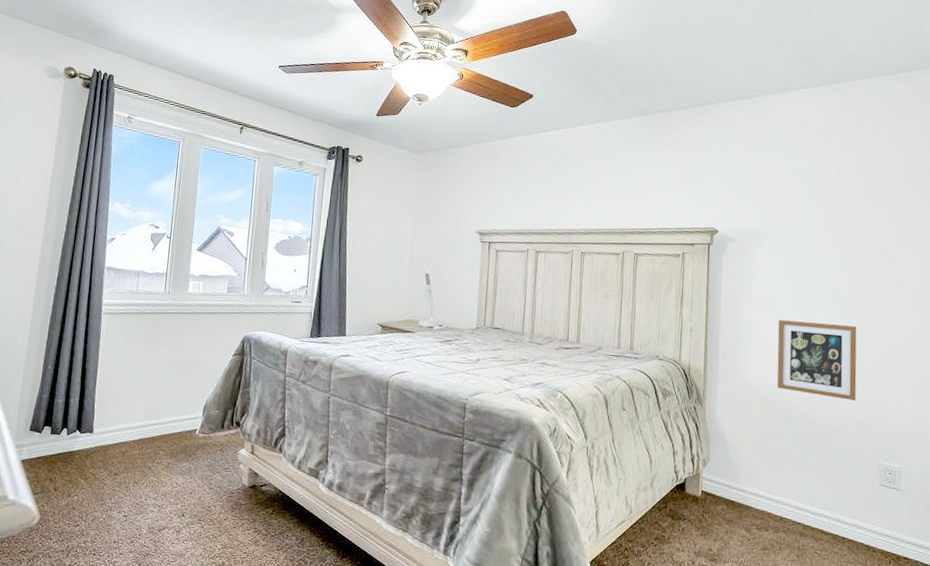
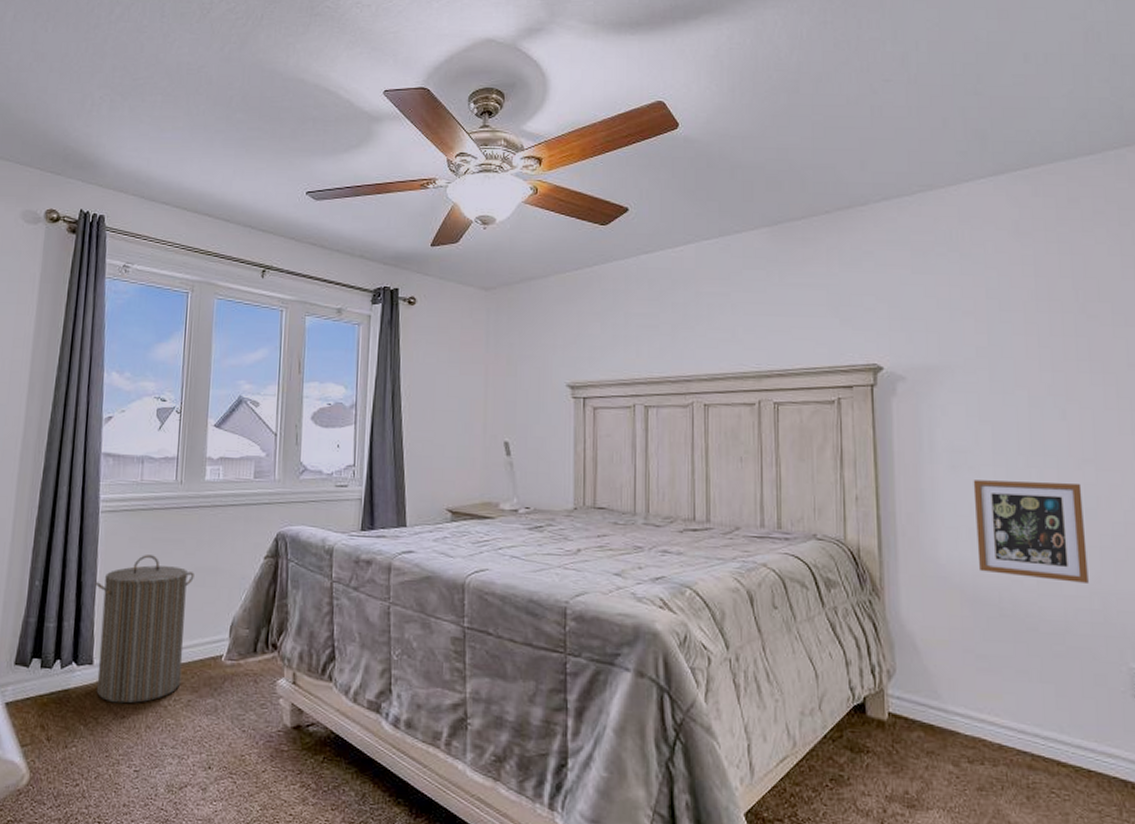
laundry hamper: none [95,349,177,464] -> present [95,555,194,704]

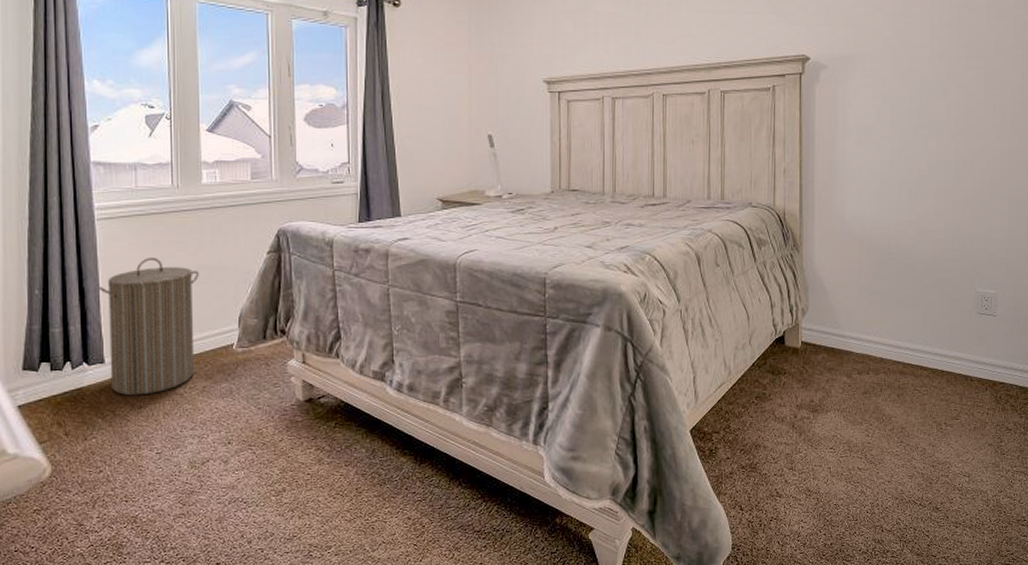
picture frame: present [973,480,1089,583] -> none [874,151,954,229]

